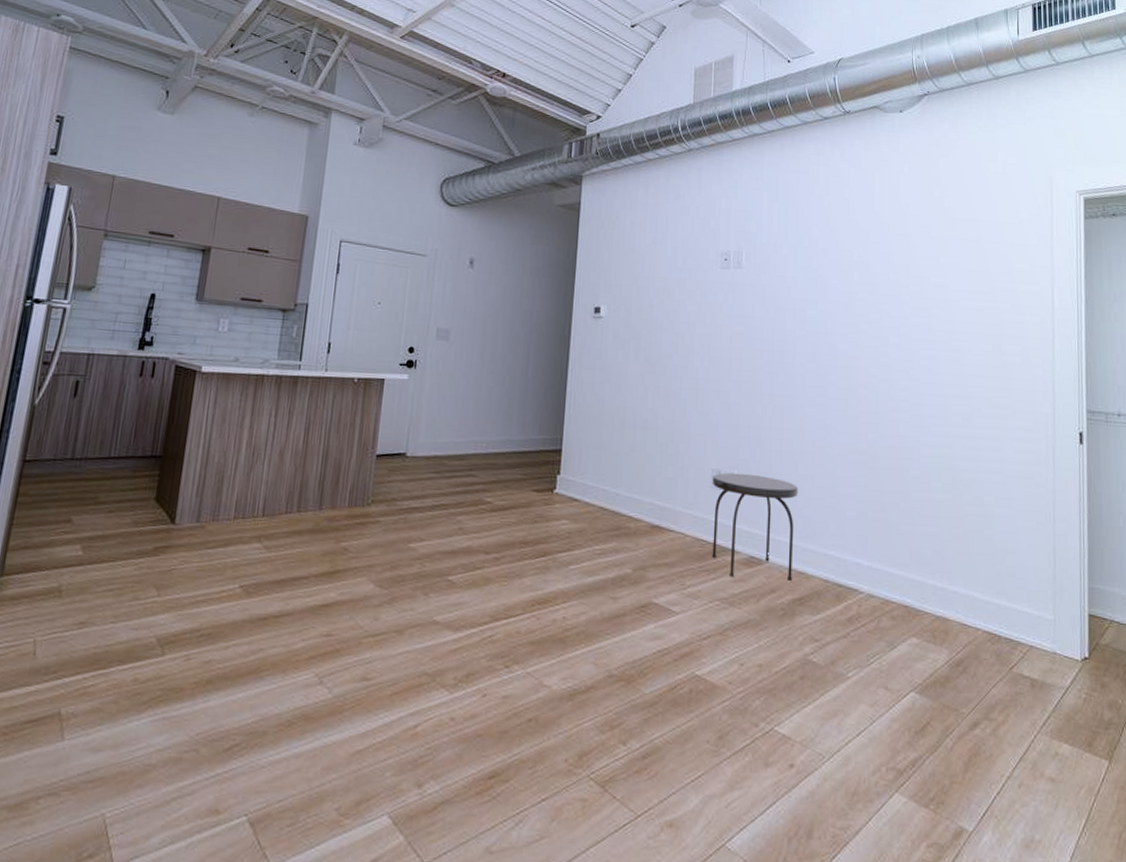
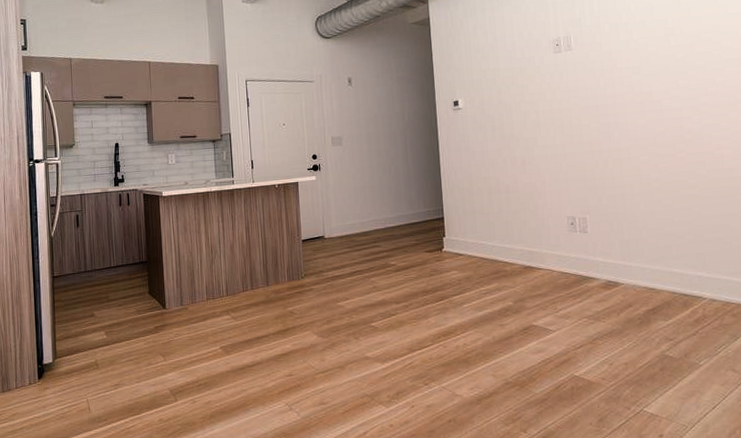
side table: present [711,472,799,581] -> none [568,216,645,298]

